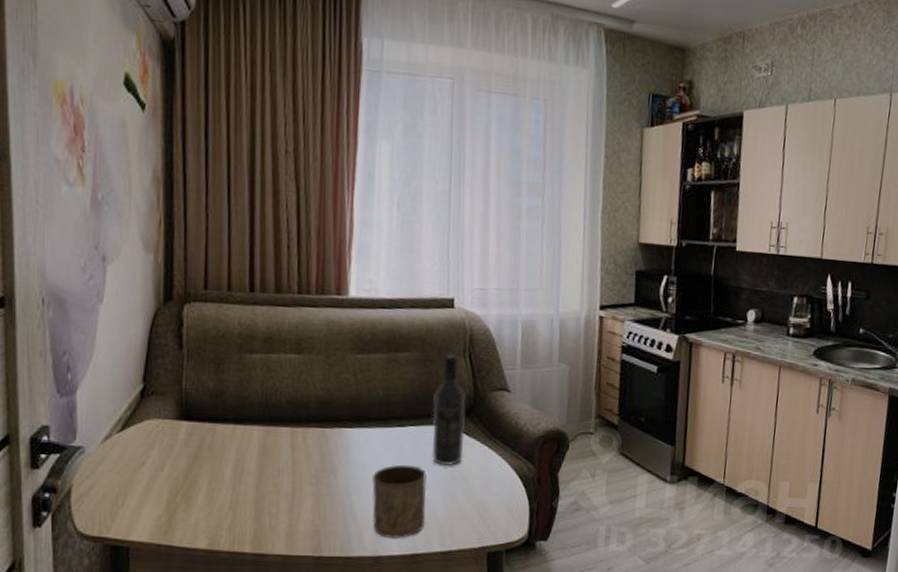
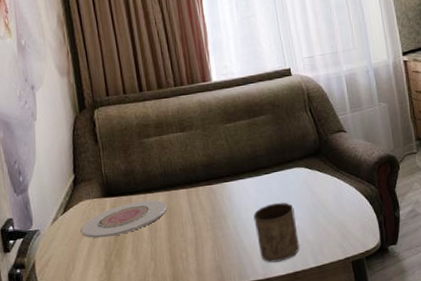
plate: none [142,432,262,472] -> present [81,199,168,239]
wine bottle: present [431,354,465,466] -> none [288,111,320,199]

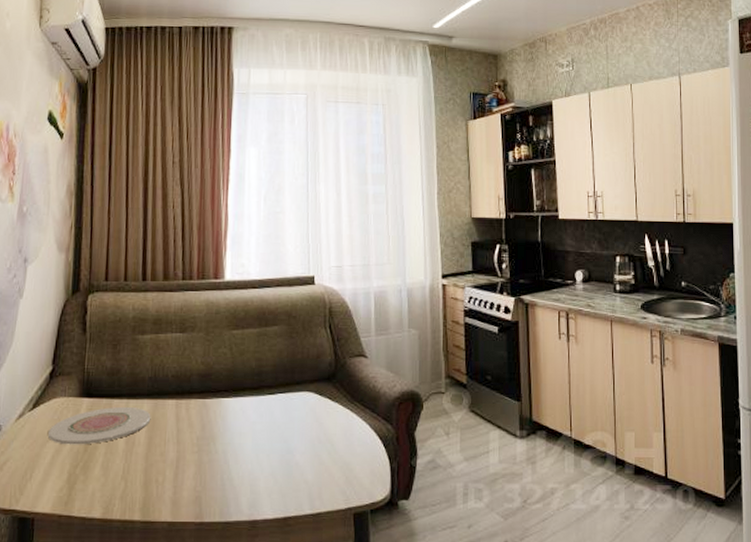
cup: present [253,202,300,263] -> none [247,430,297,503]

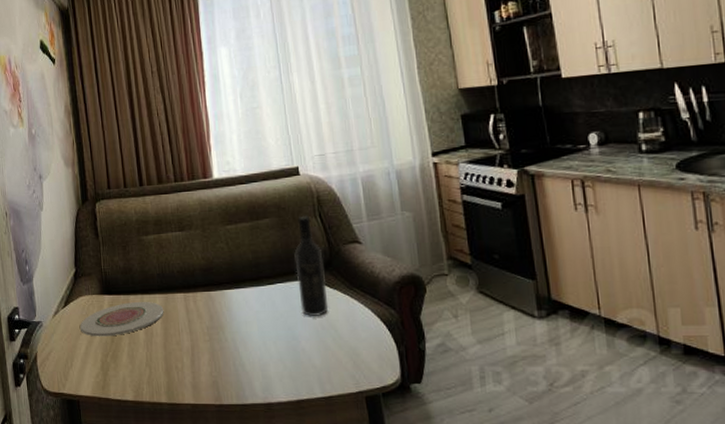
wine bottle: none [299,325,328,430] -> present [294,215,329,317]

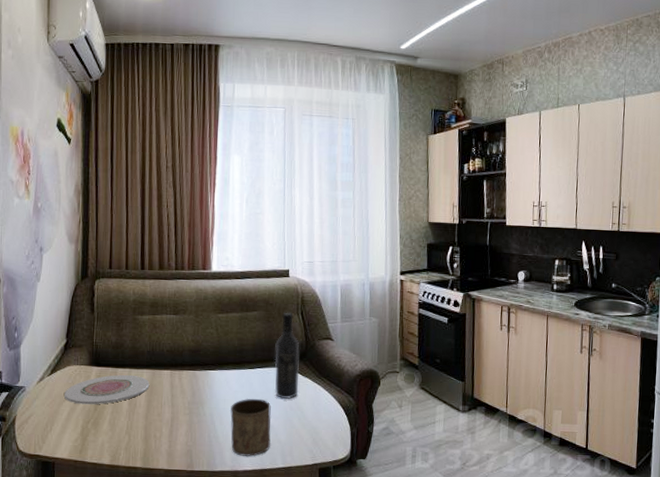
cup: none [254,318,306,387] -> present [230,398,272,457]

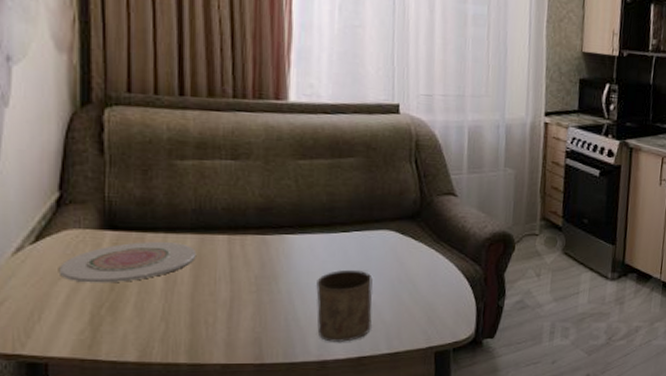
wine bottle: present [274,312,299,399] -> none [377,159,412,270]

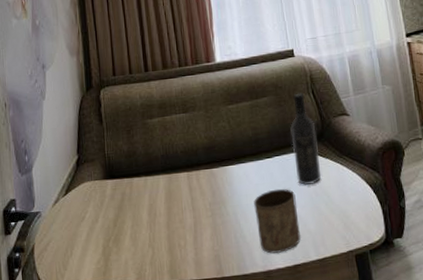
plate: present [60,241,197,283] -> none [81,183,168,223]
wine bottle: none [377,159,412,270] -> present [290,93,322,186]

